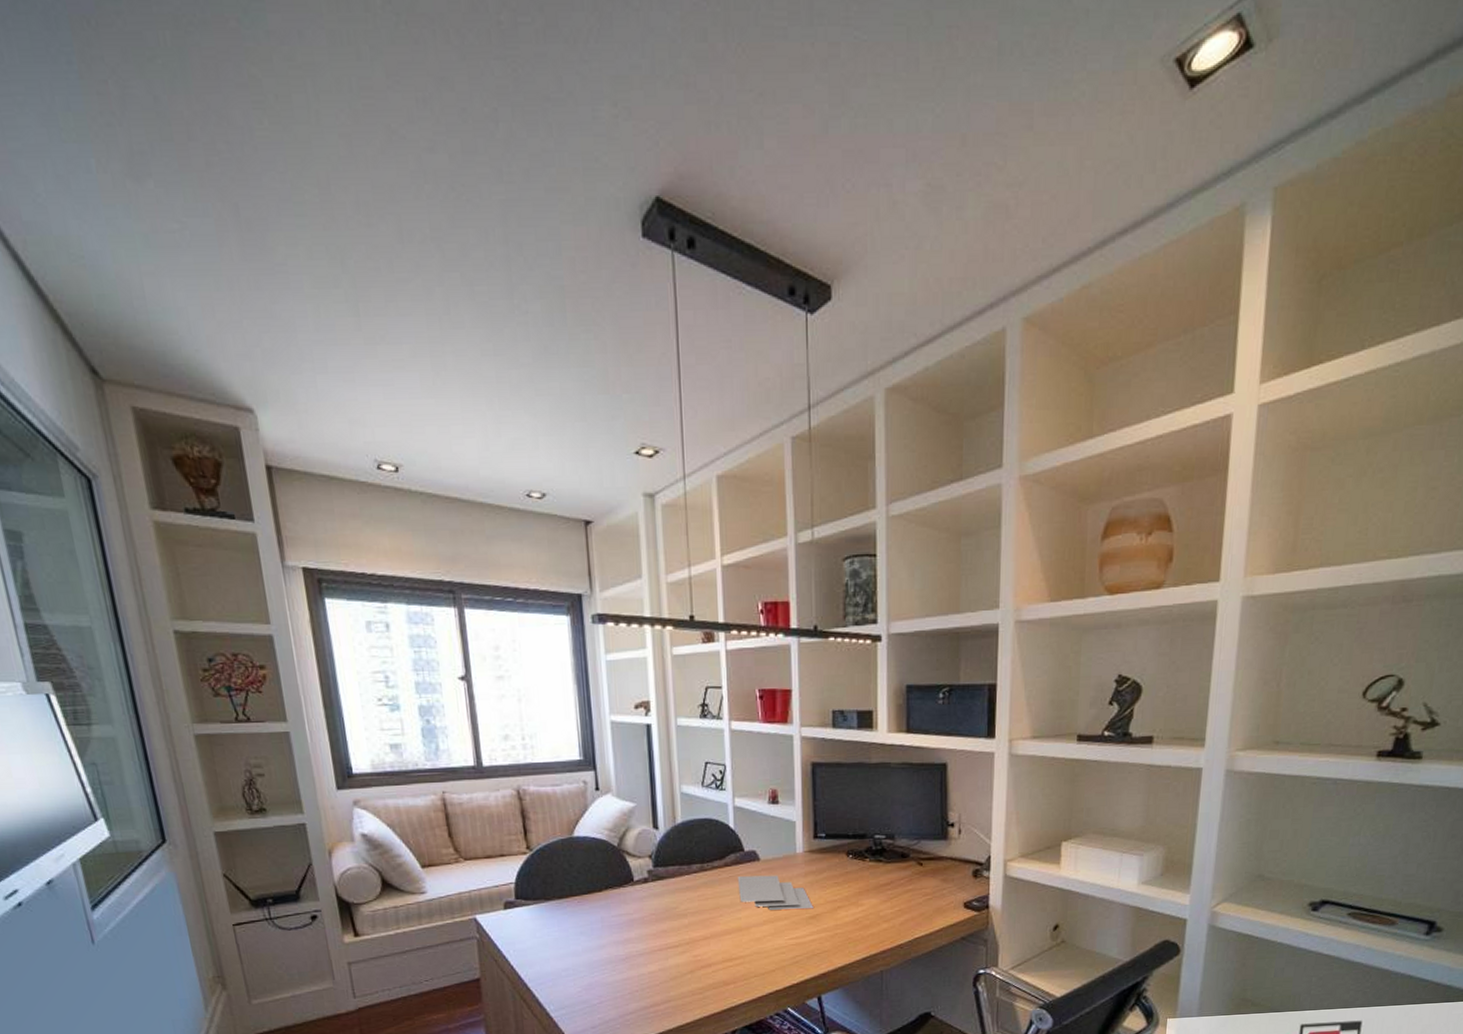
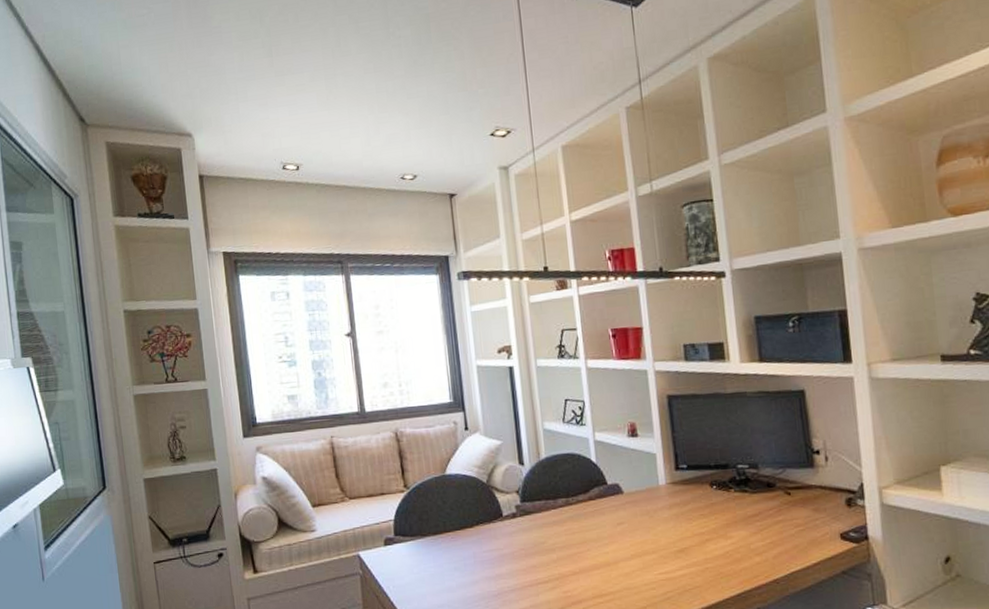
papers: present [737,875,813,910] -> none [602,507,681,544]

